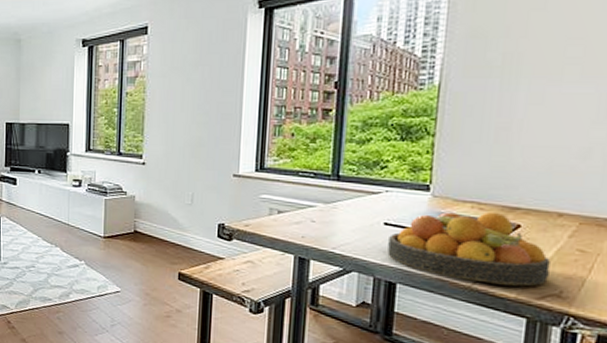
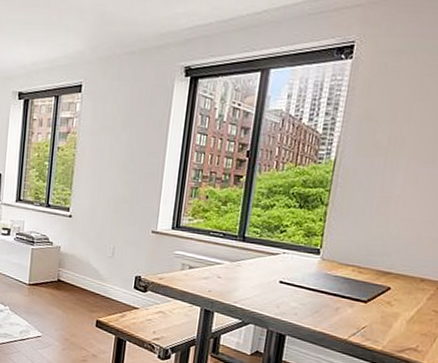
fruit bowl: present [387,211,550,286] -> none [280,273,411,341]

